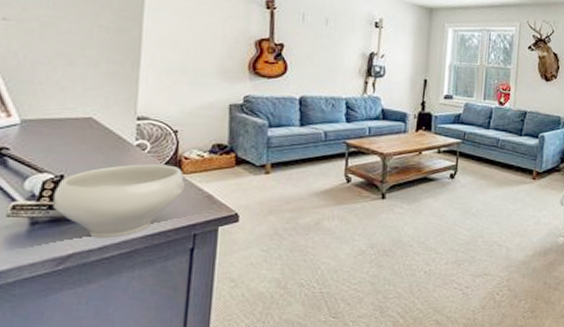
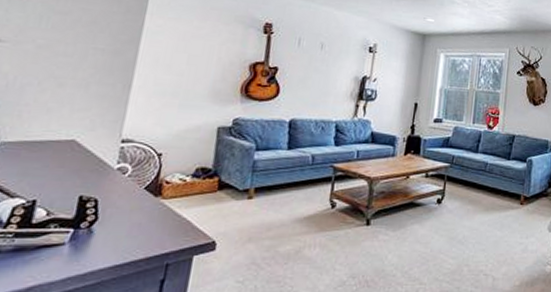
bowl: present [52,164,185,239] -> none [18,188,164,269]

